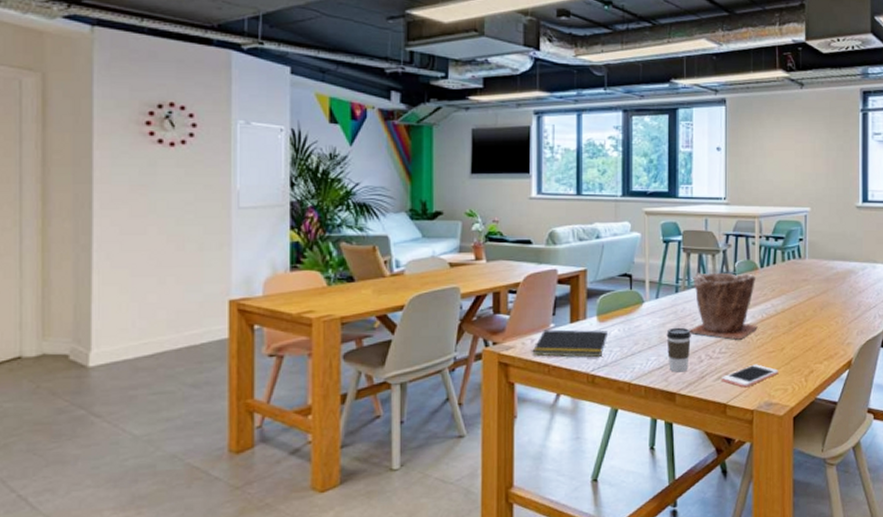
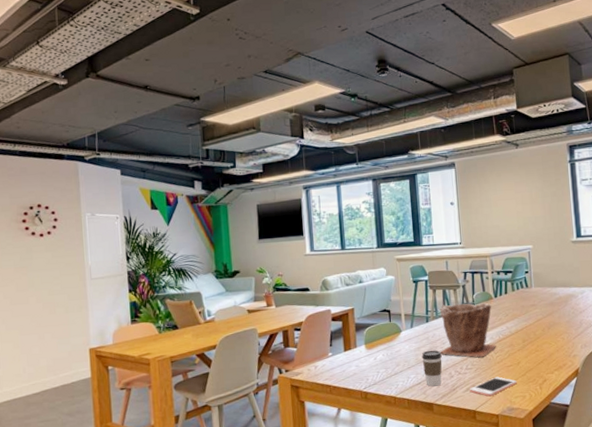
notepad: present [532,329,607,358] -> none [316,356,375,379]

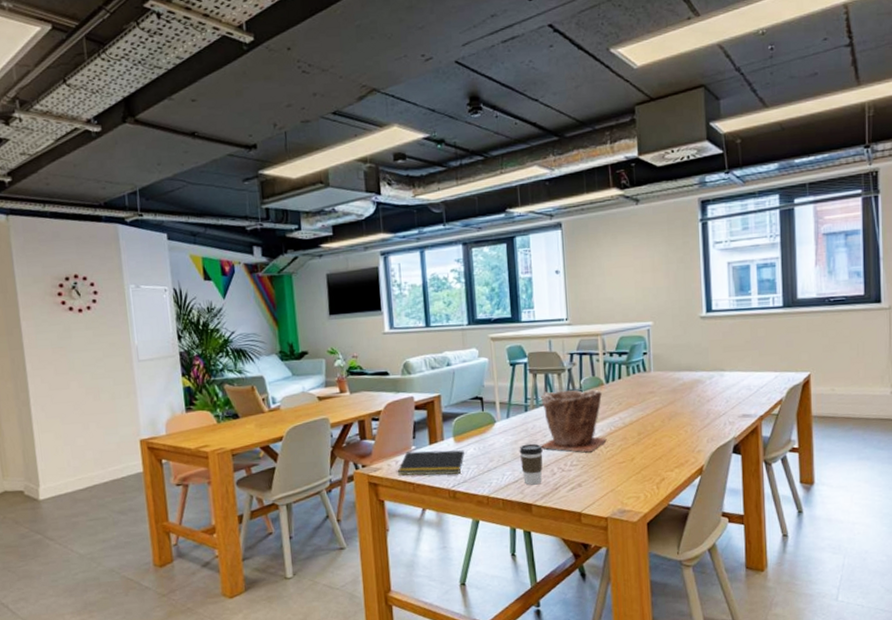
notepad: none [316,356,375,379] -> present [397,450,465,476]
cell phone: present [469,376,517,397] -> none [574,474,630,497]

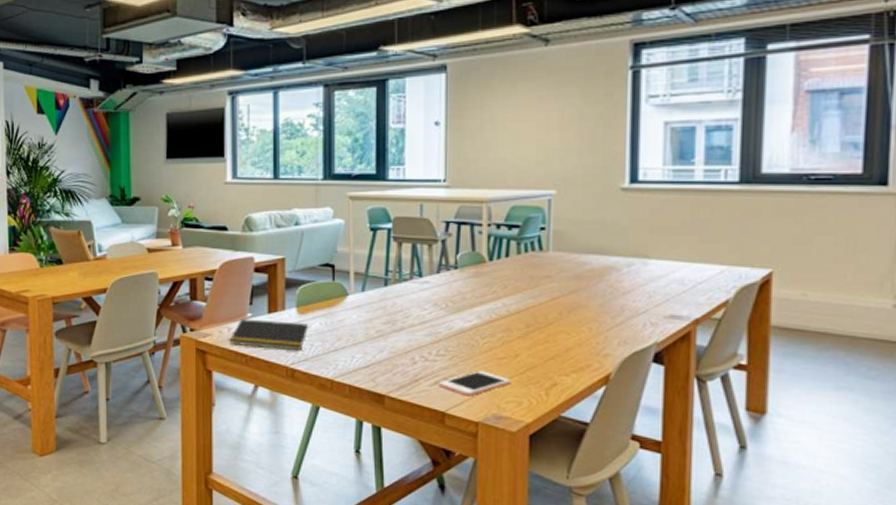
coffee cup: present [519,443,543,485] -> none [374,324,403,373]
plant pot: present [540,389,607,453] -> none [401,264,485,342]
cell phone: none [574,474,630,497] -> present [438,370,511,397]

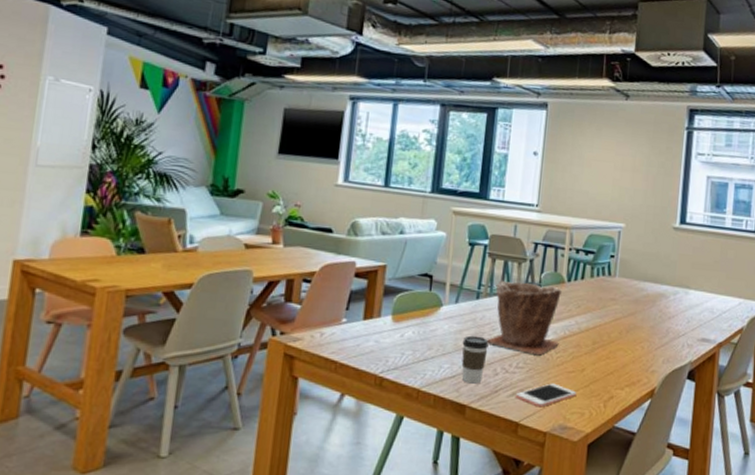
notepad: present [229,319,308,351] -> none [320,324,401,360]
coffee cup: none [374,324,403,373] -> present [461,335,489,384]
plant pot: none [401,264,485,342] -> present [487,280,561,356]

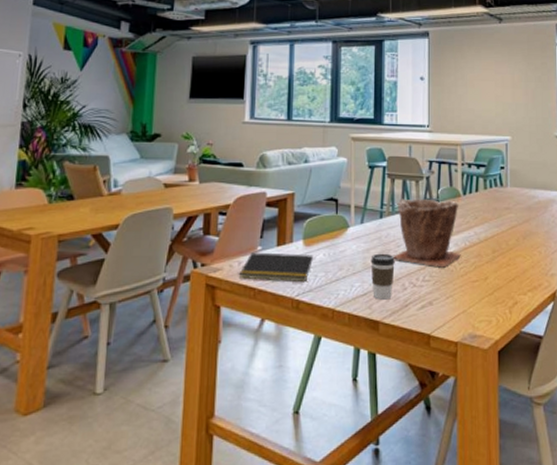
notepad: none [320,324,401,360] -> present [239,252,313,283]
cell phone: present [515,383,577,408] -> none [424,293,483,318]

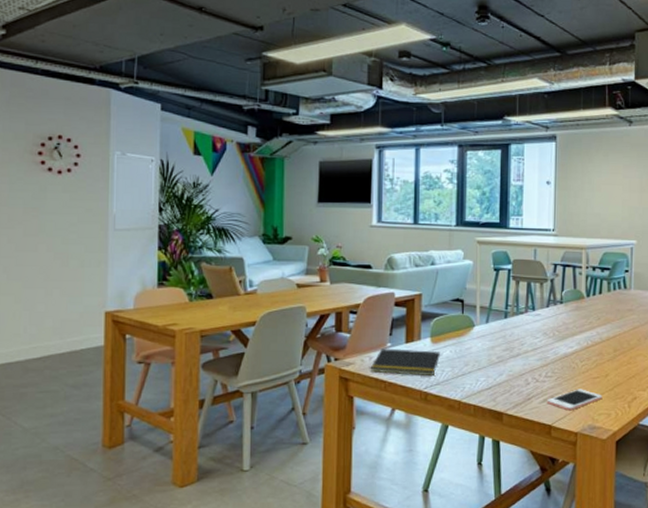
coffee cup: present [370,253,395,300] -> none [495,351,519,393]
plant pot: present [394,198,461,268] -> none [517,300,583,365]
cell phone: none [424,293,483,318] -> present [546,389,603,411]

